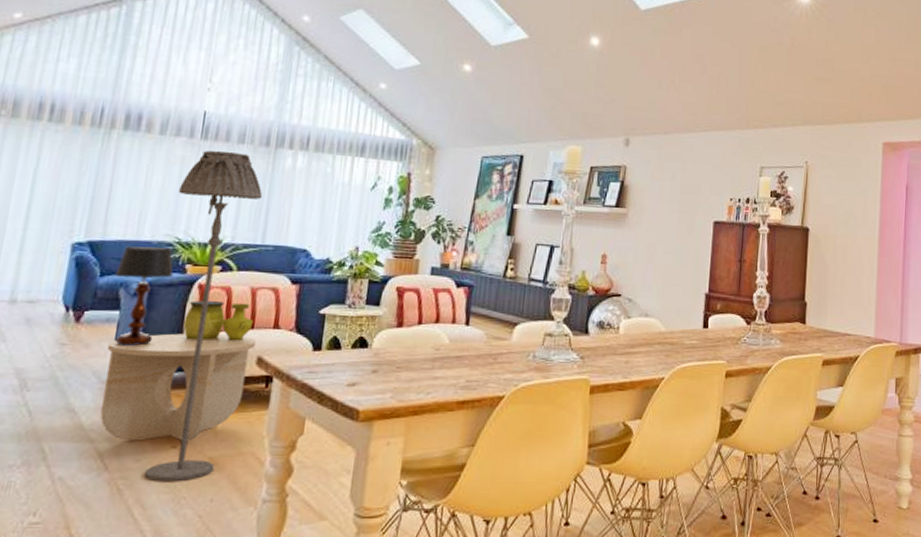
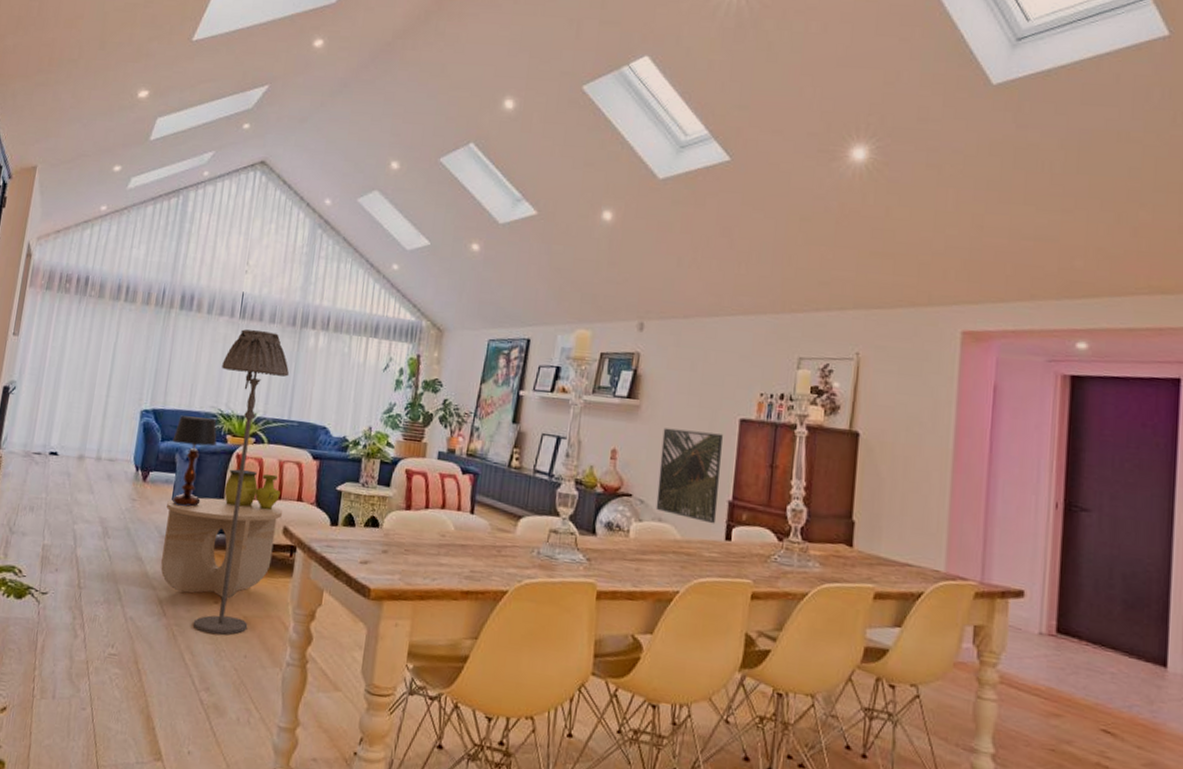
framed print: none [642,232,700,315] -> present [656,427,723,524]

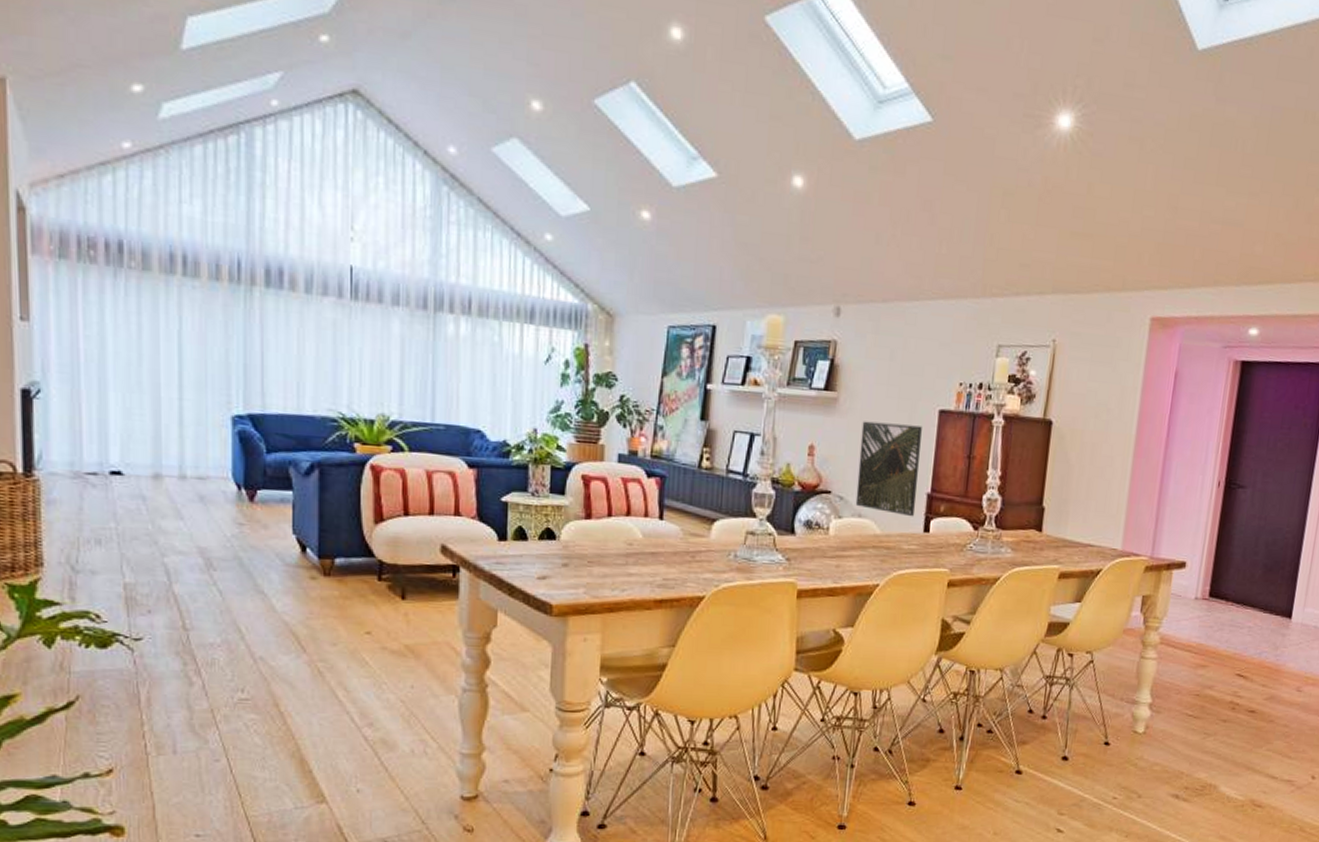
side table: present [161,497,283,599] -> none [287,517,439,628]
table lamp: present [171,415,217,507] -> none [282,421,342,529]
floor lamp: present [193,329,290,635] -> none [335,313,427,667]
decorative vase: present [224,469,281,511] -> none [360,482,432,528]

